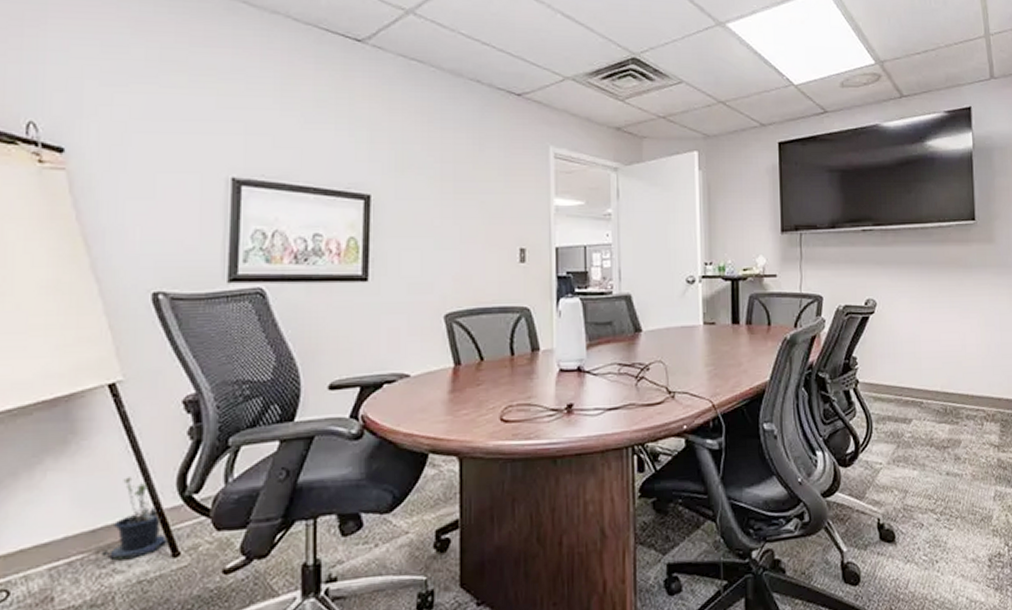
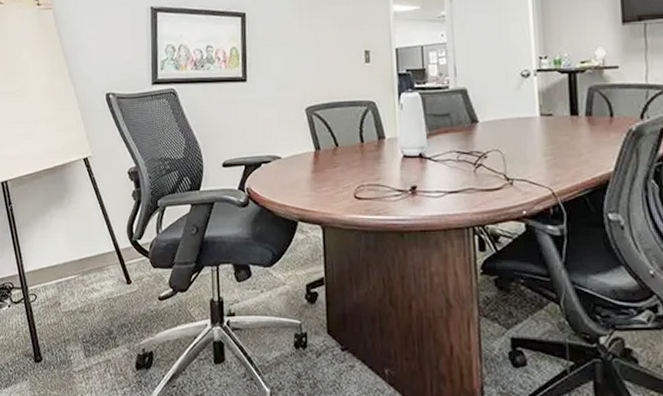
potted plant: present [102,477,168,561] -> none [85,224,123,283]

